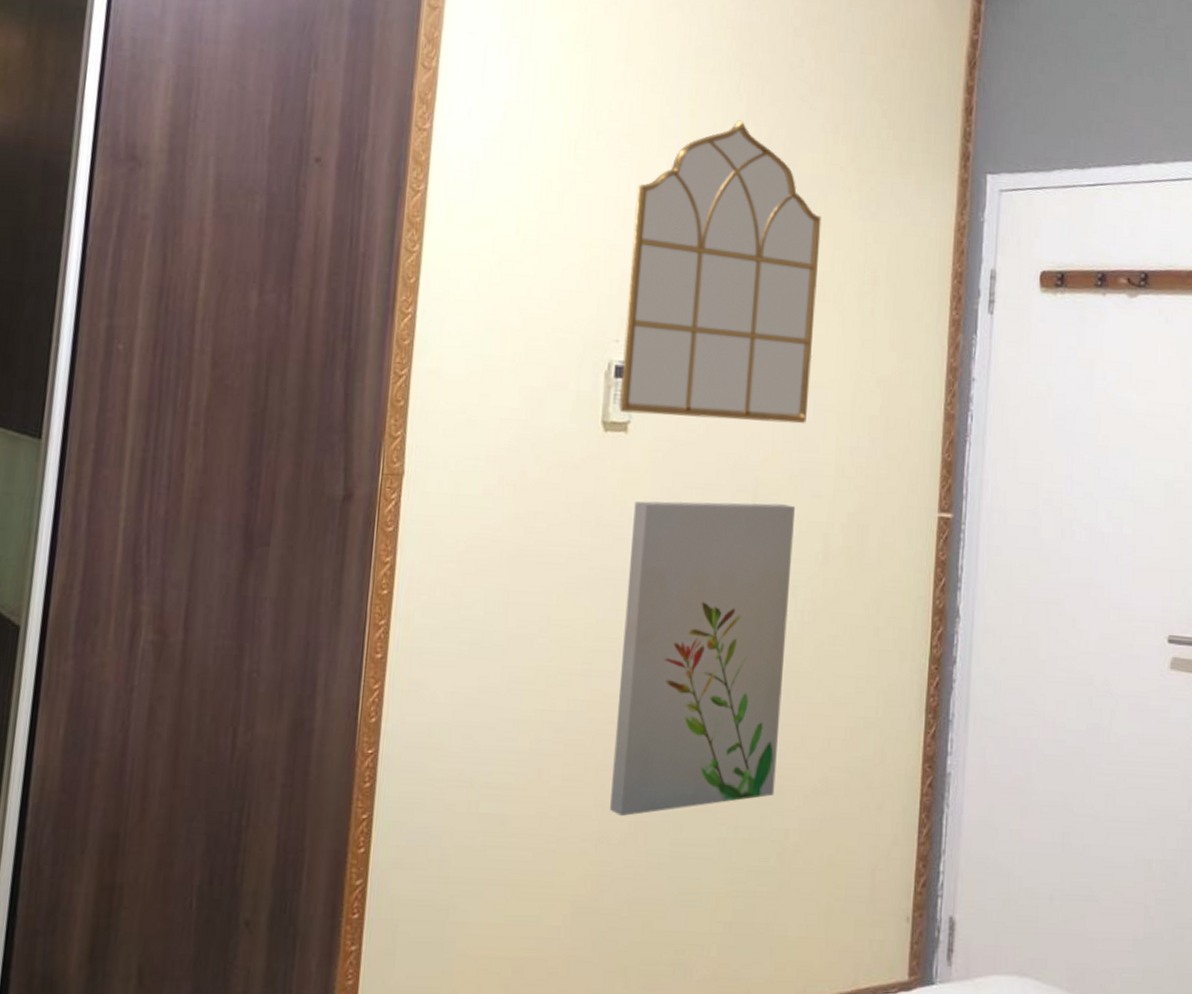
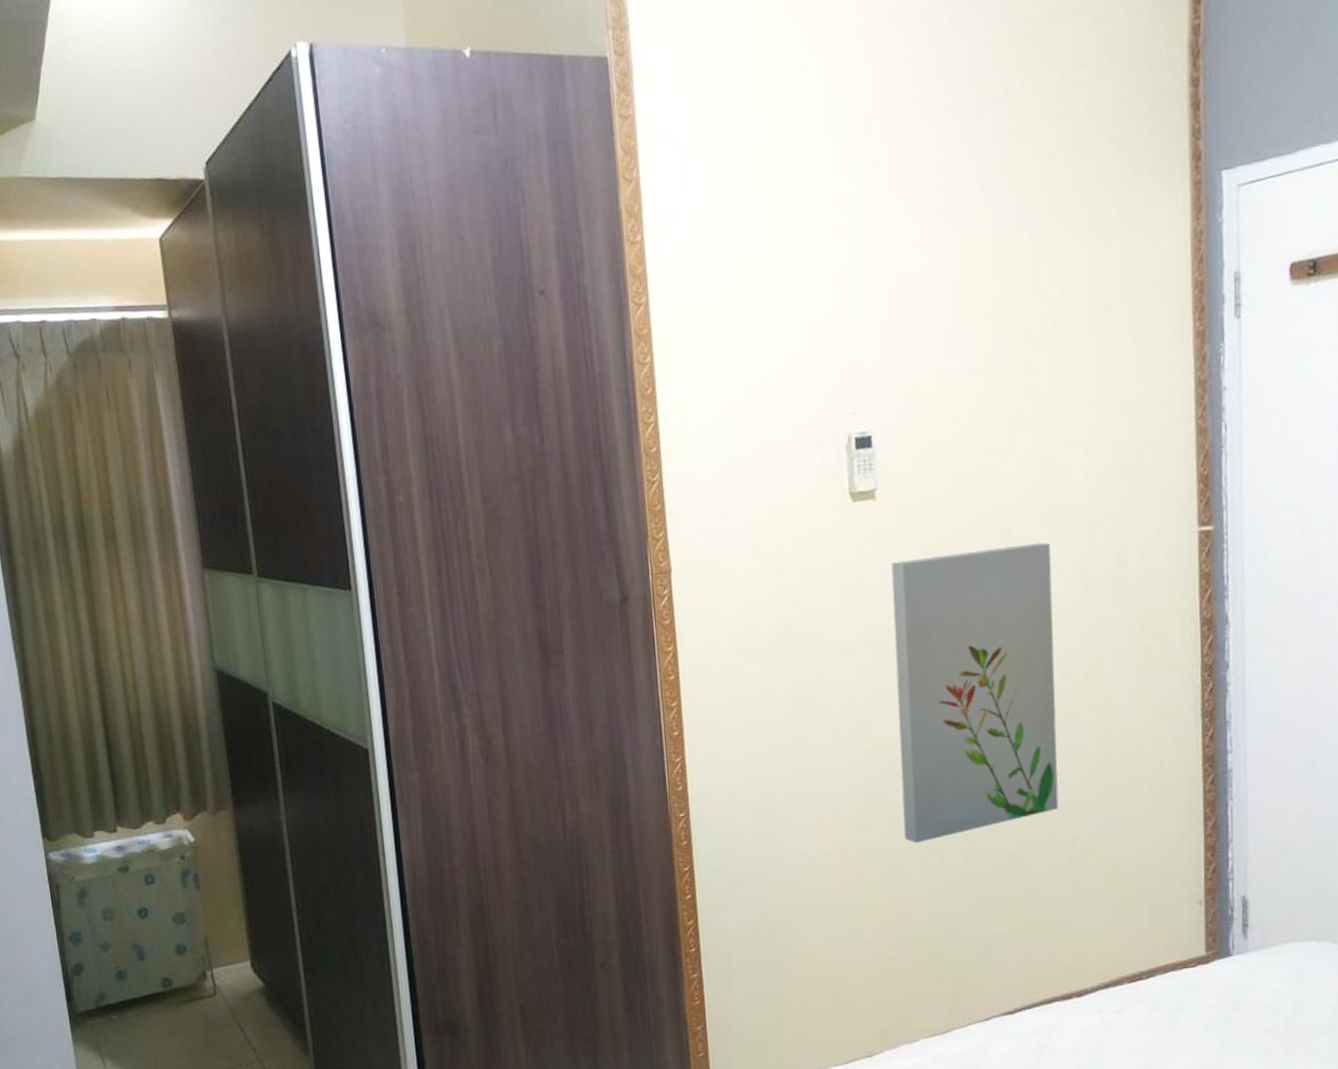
mirror: present [618,120,822,424] -> none [853,167,1053,482]

